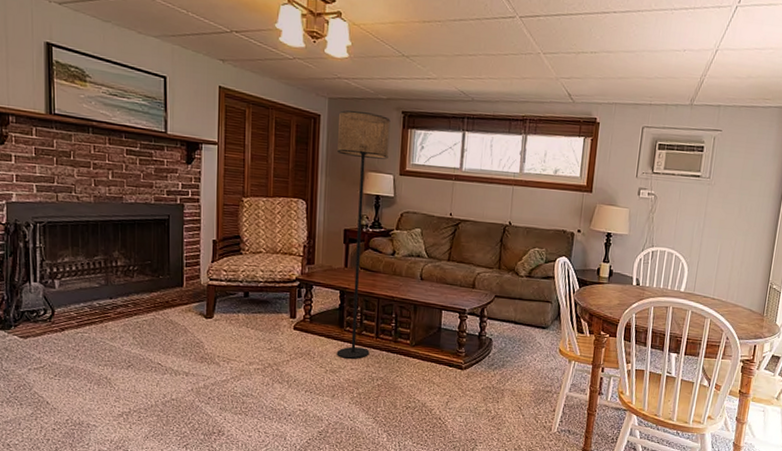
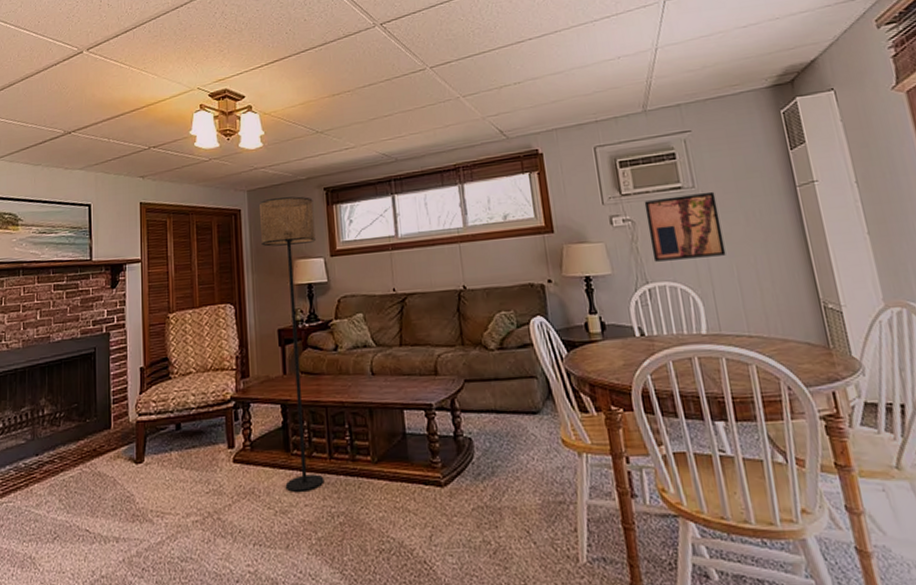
wall art: none [662,181,723,236] -> present [644,191,726,262]

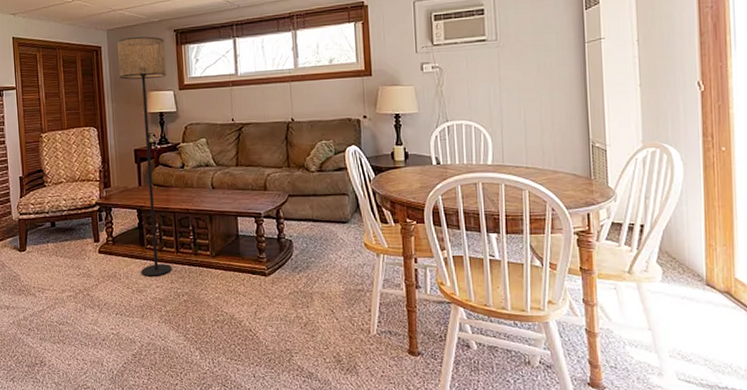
wall art: present [644,191,726,262] -> none [452,44,517,104]

